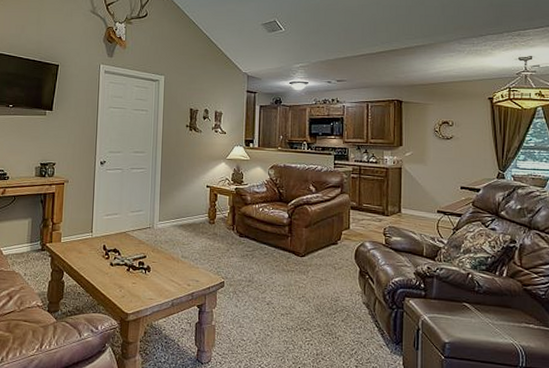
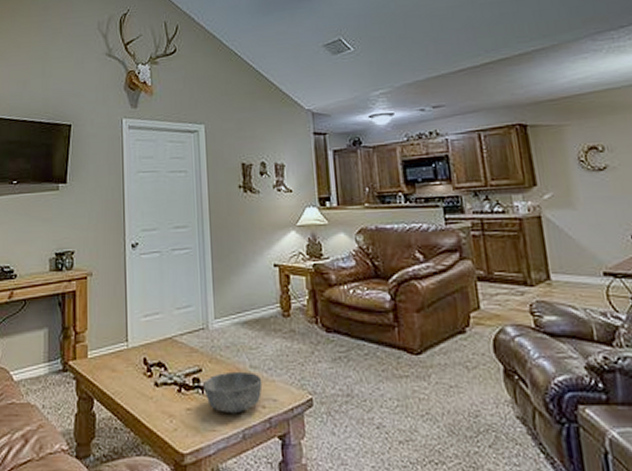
bowl: none [146,259,190,289] -> present [203,371,263,414]

